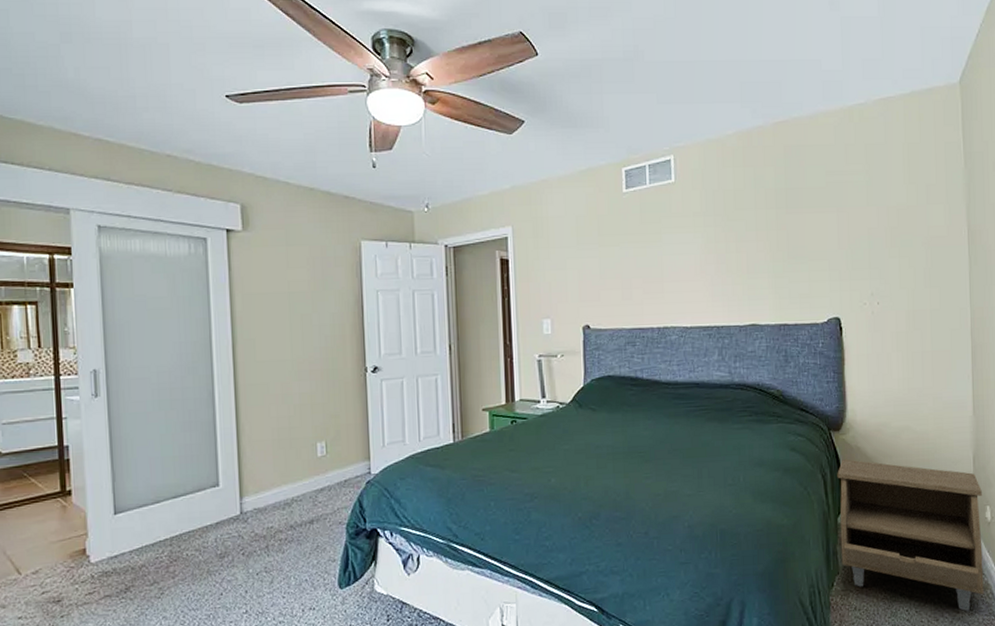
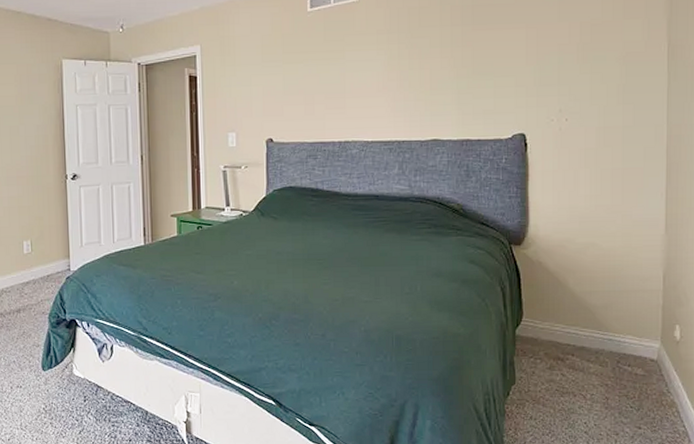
nightstand: present [837,459,984,612] -> none [517,273,671,428]

